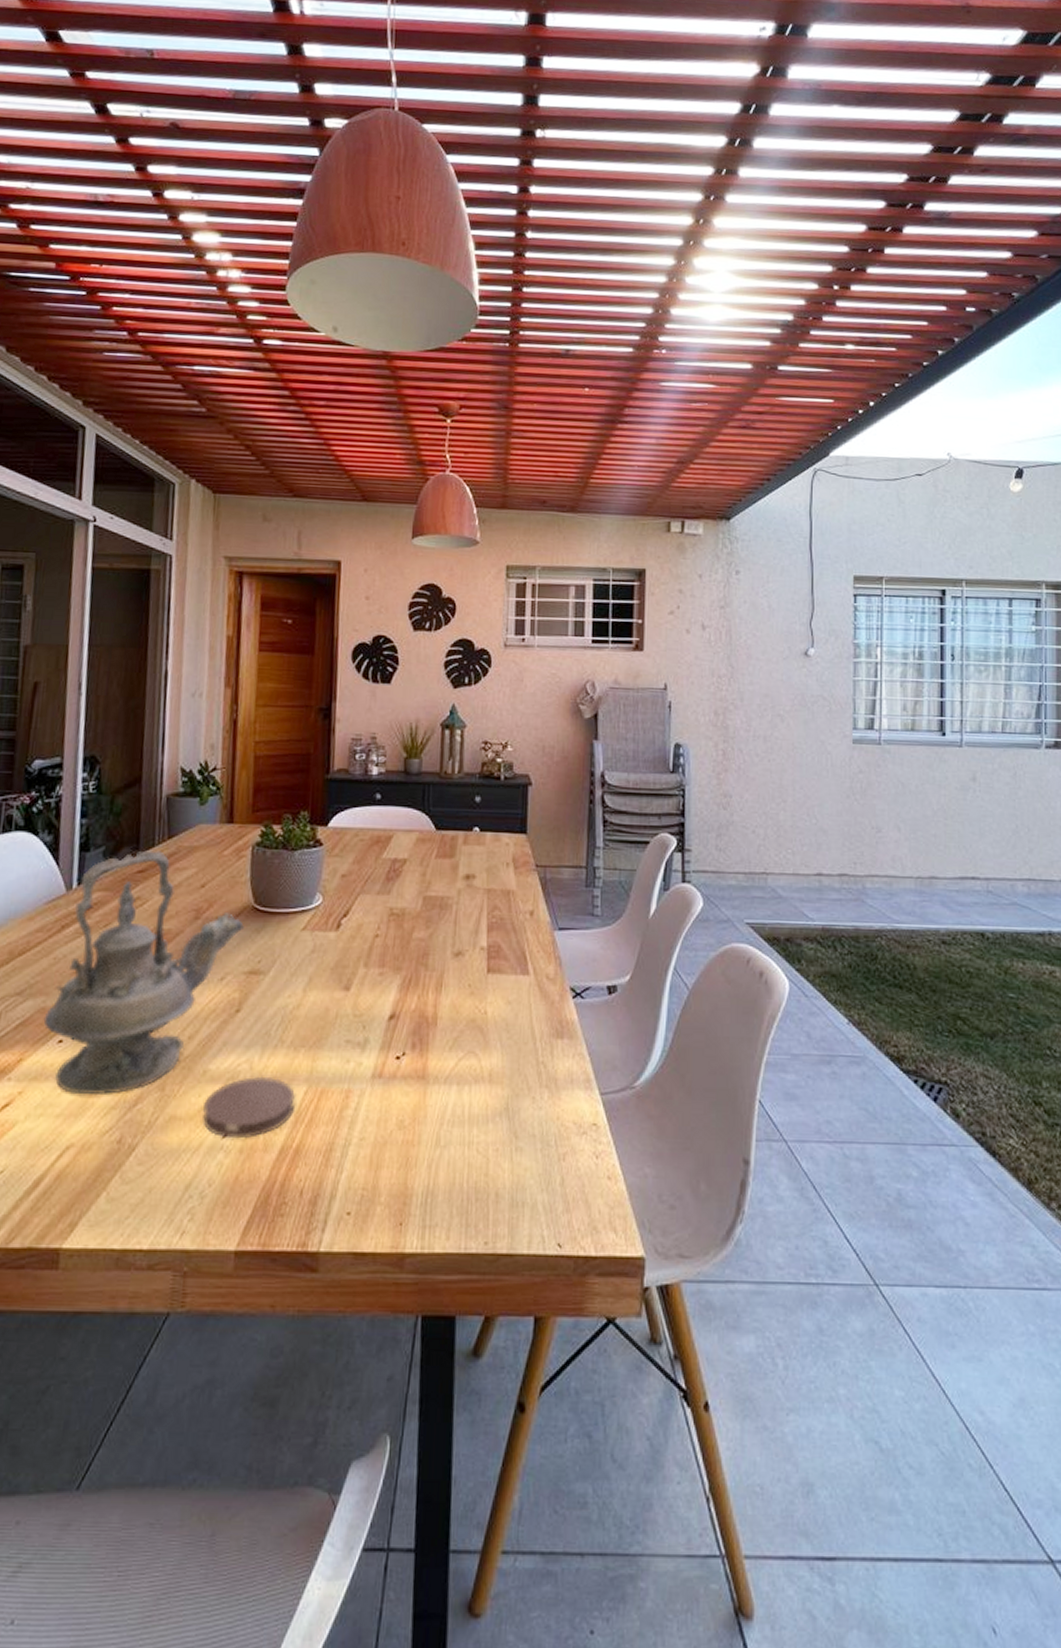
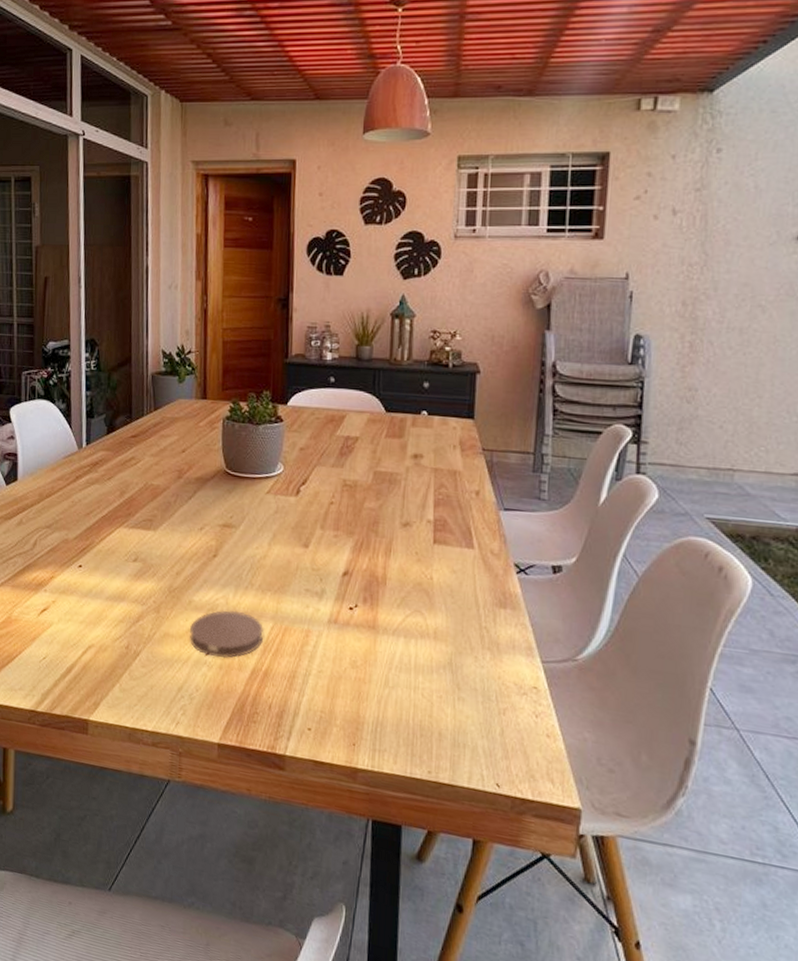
teapot: present [43,850,244,1094] -> none [67,419,218,611]

